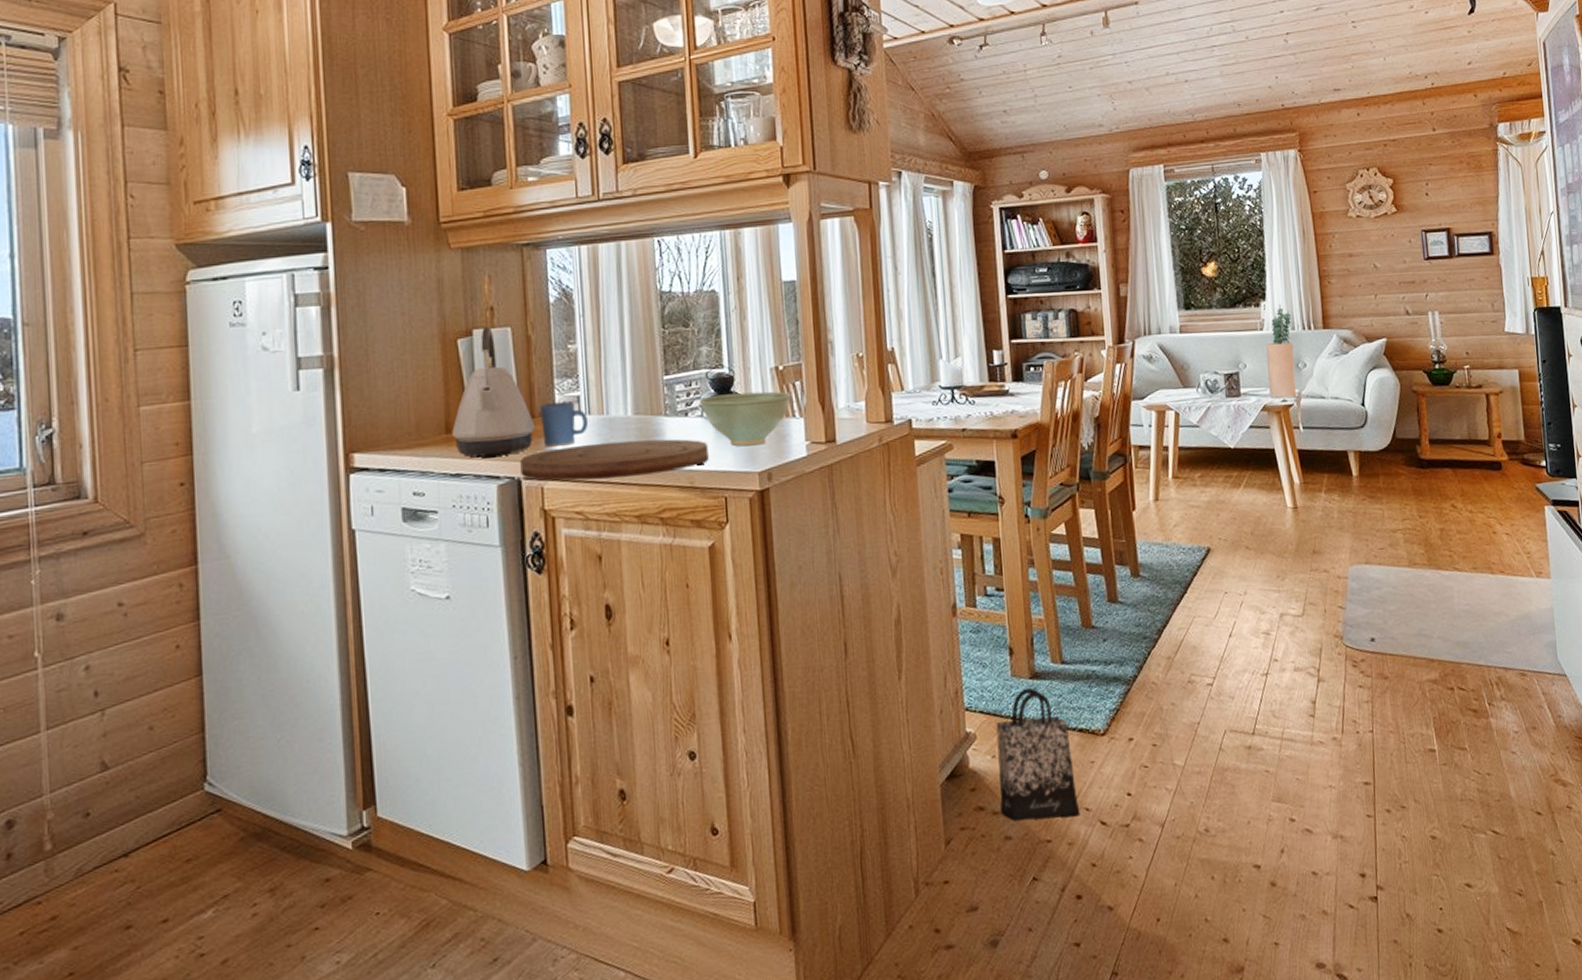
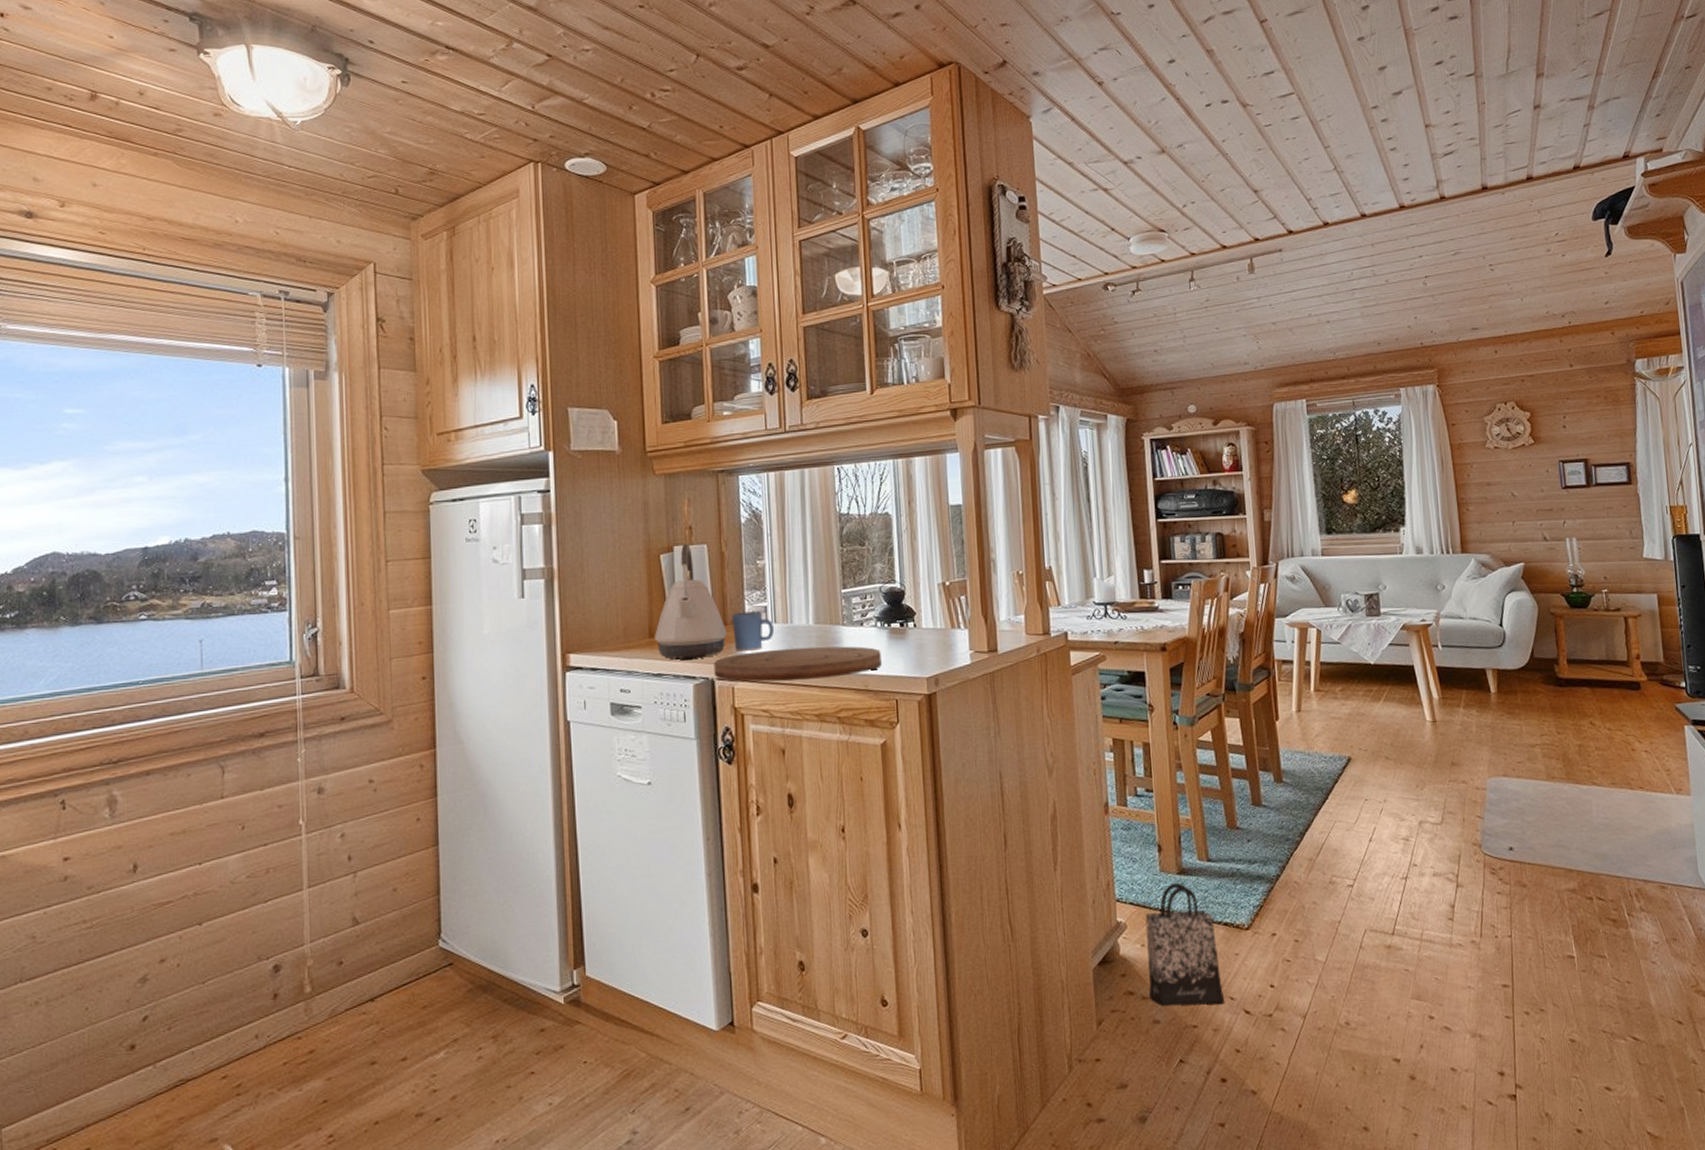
bowl: present [699,391,792,447] -> none [873,604,957,654]
vase: present [1266,305,1297,399] -> none [1405,530,1436,619]

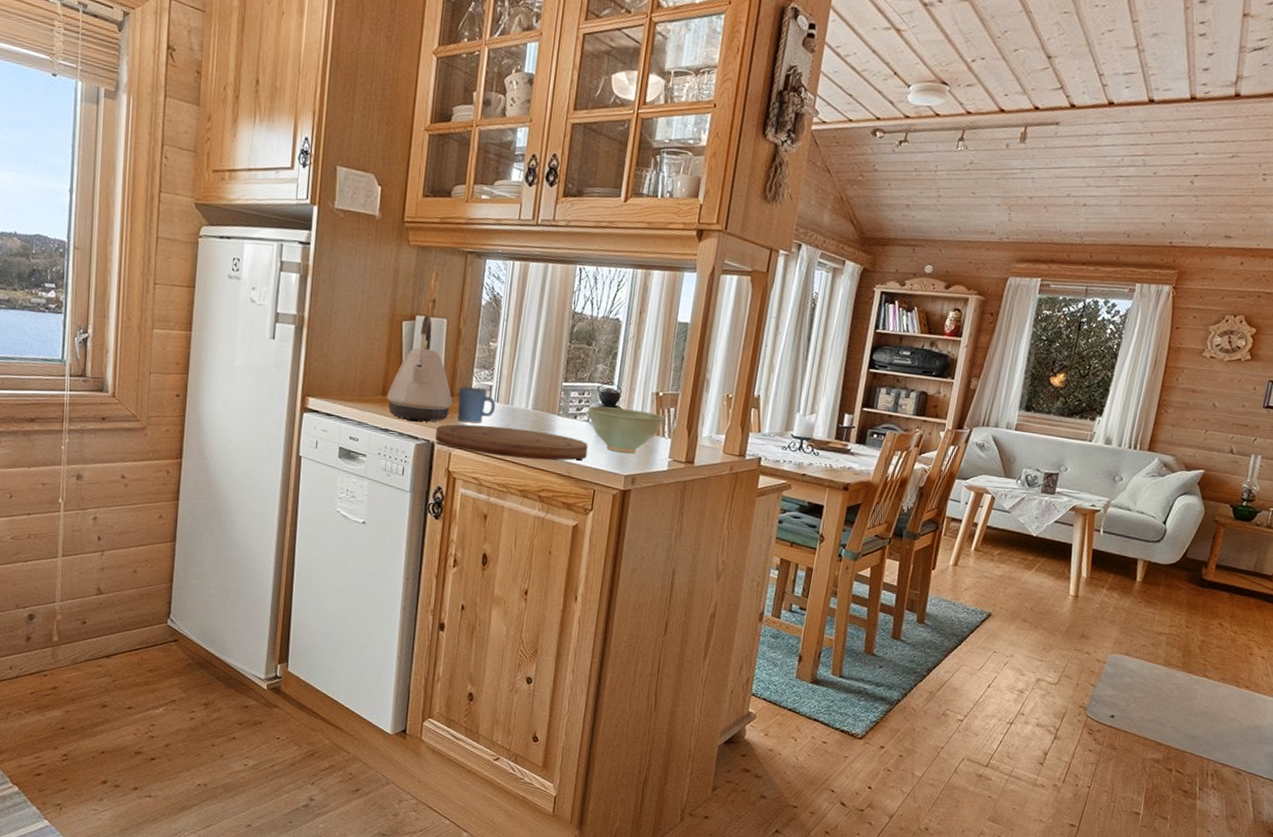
bowl: none [873,604,957,654] -> present [588,406,665,454]
shopping bag: present [1145,882,1225,1006] -> none [762,689,833,794]

